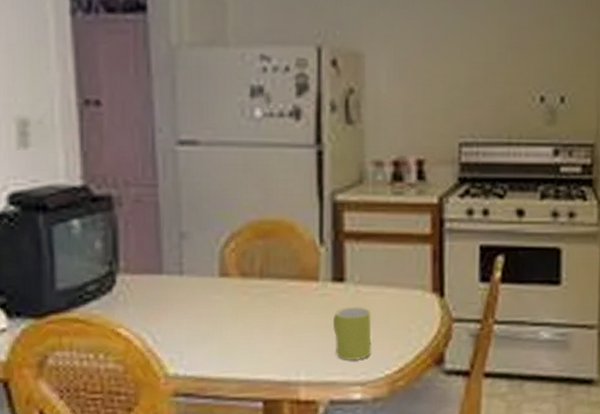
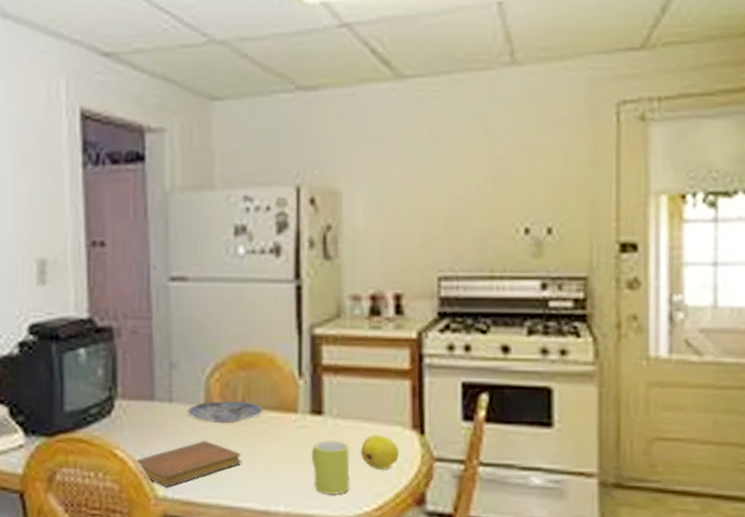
notebook: none [140,314,261,364] -> present [134,441,242,487]
plate: none [199,272,283,295] -> present [186,401,264,424]
fruit: none [382,299,420,333] -> present [360,435,400,470]

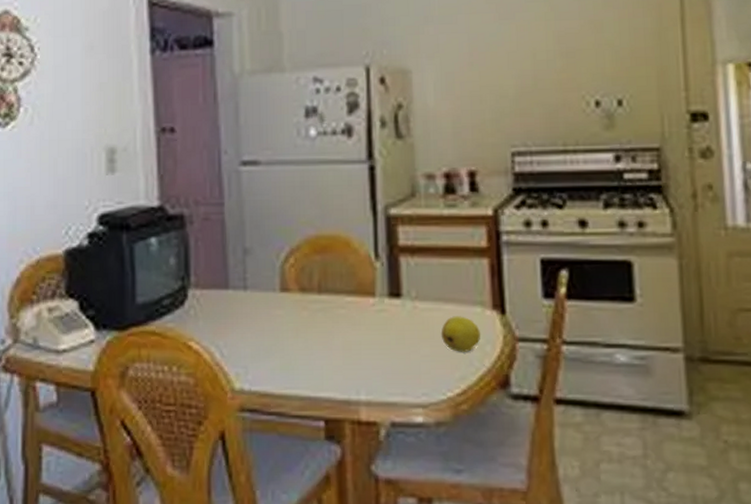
notebook: present [134,441,242,487] -> none [209,329,320,378]
plate: present [186,401,264,424] -> none [262,287,341,310]
mug: present [311,440,350,494] -> none [390,324,432,380]

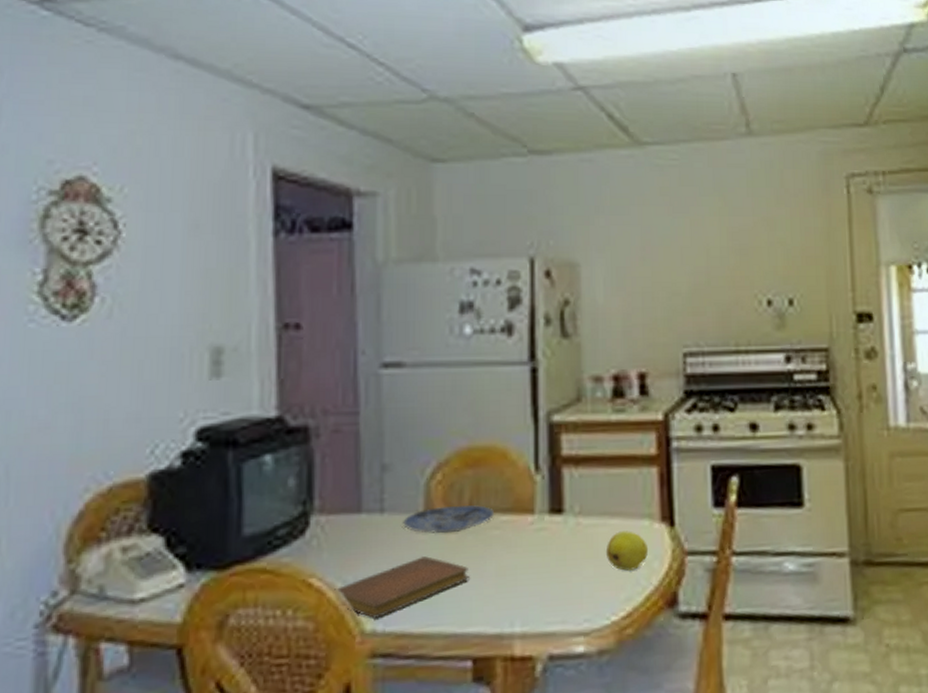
notebook: none [209,329,320,378] -> present [334,556,470,618]
plate: none [262,287,341,310] -> present [402,505,495,534]

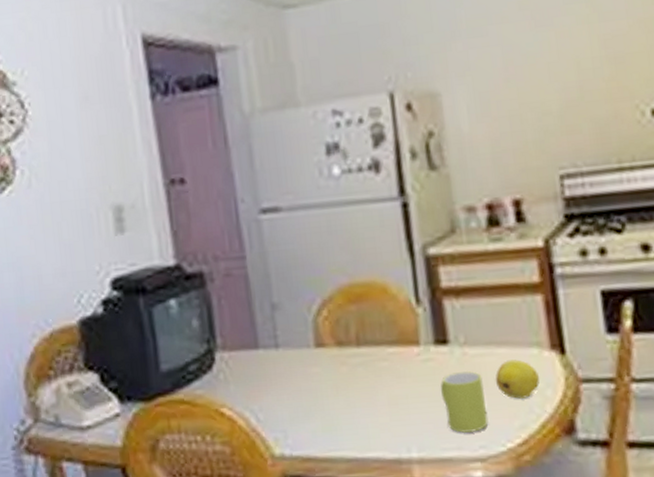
notebook: present [334,556,470,618] -> none [243,387,364,444]
plate: present [402,505,495,534] -> none [296,338,382,366]
mug: none [550,542,595,606] -> present [440,371,489,433]

